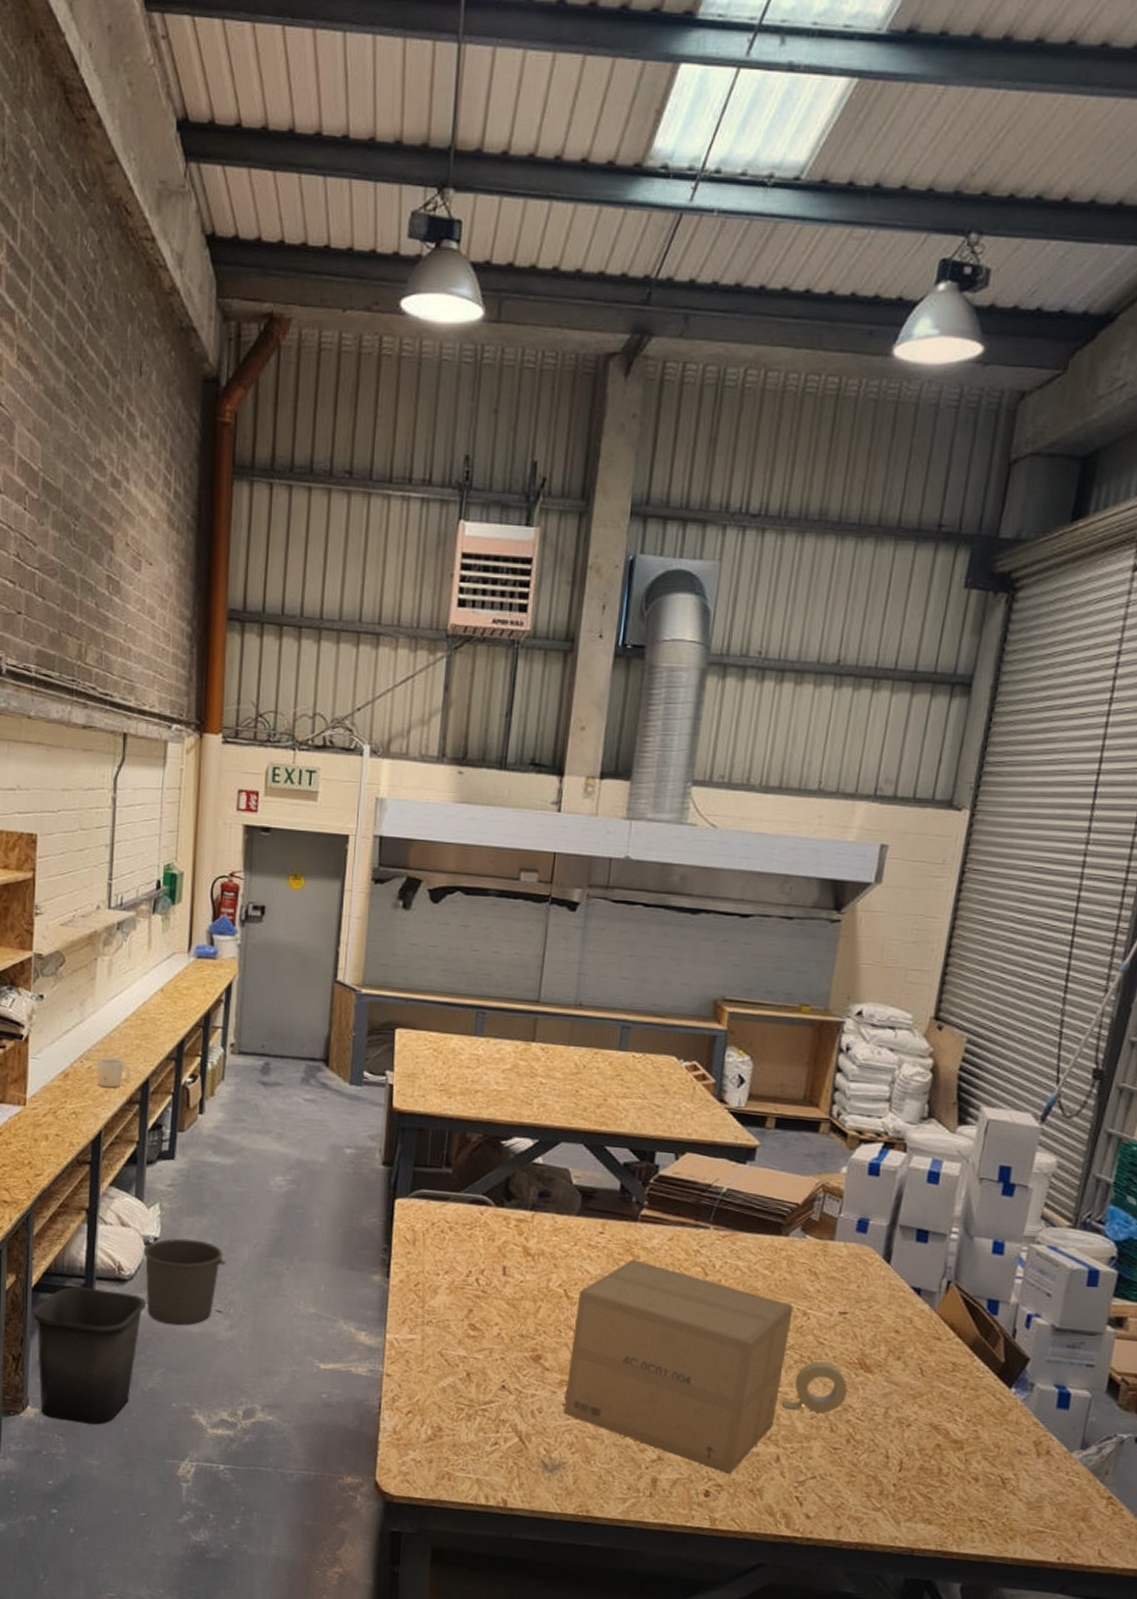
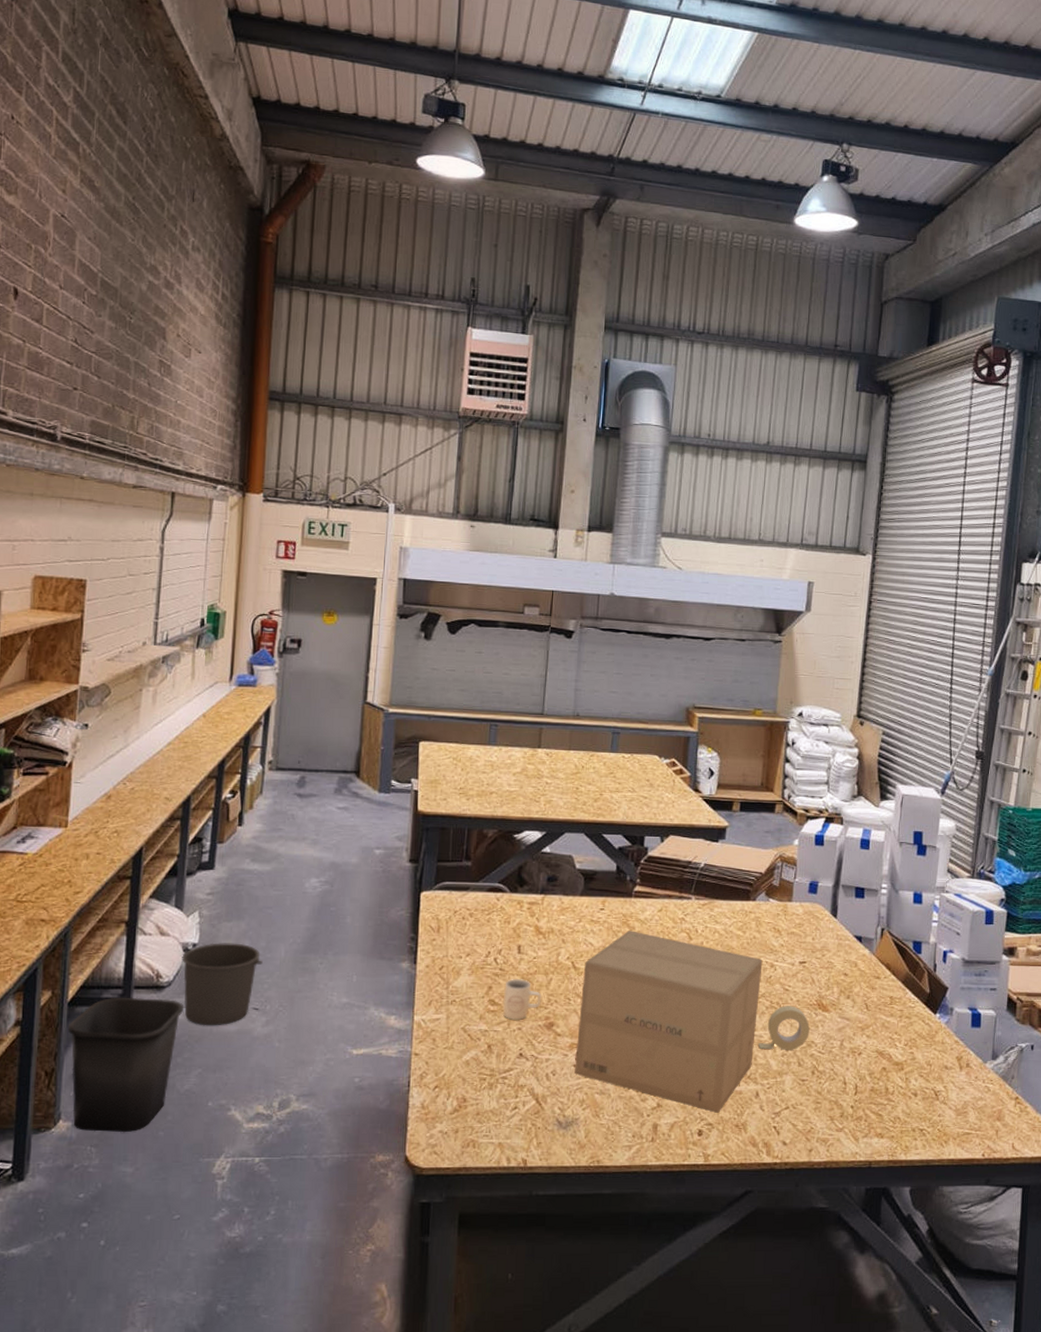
mug: present [97,1057,130,1088] -> none [139,779,172,807]
mug: none [484,1303,529,1349] -> present [502,979,542,1020]

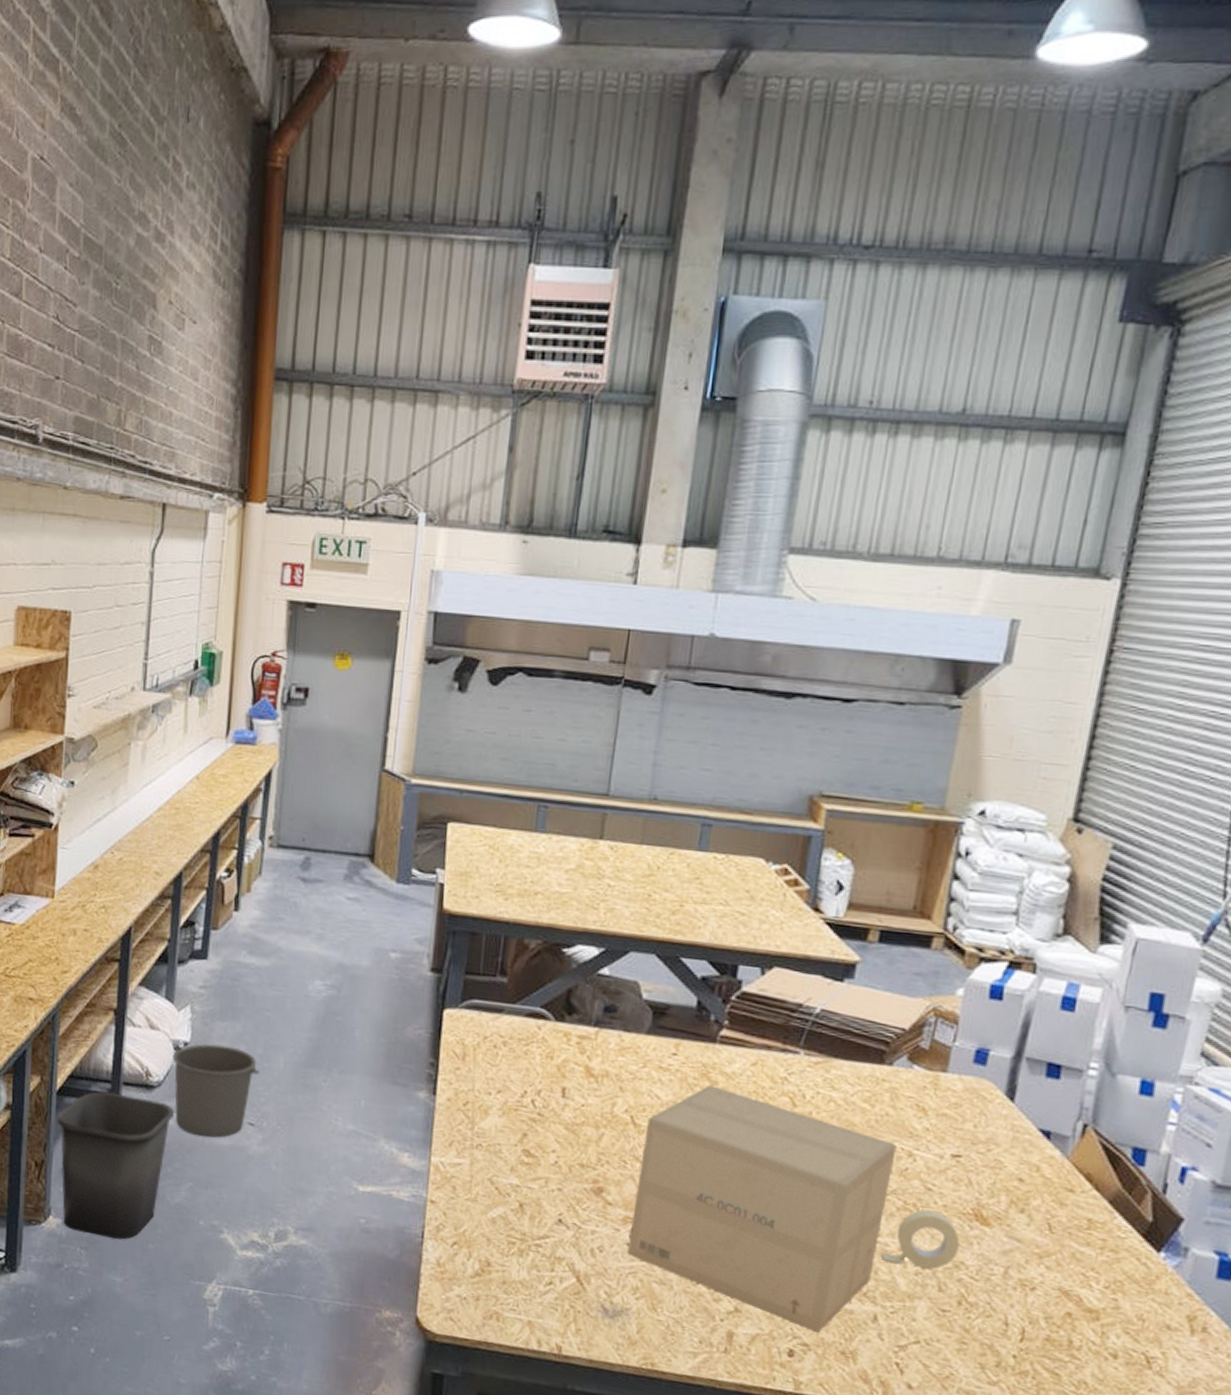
mug: present [502,979,542,1020] -> none [539,1128,590,1179]

